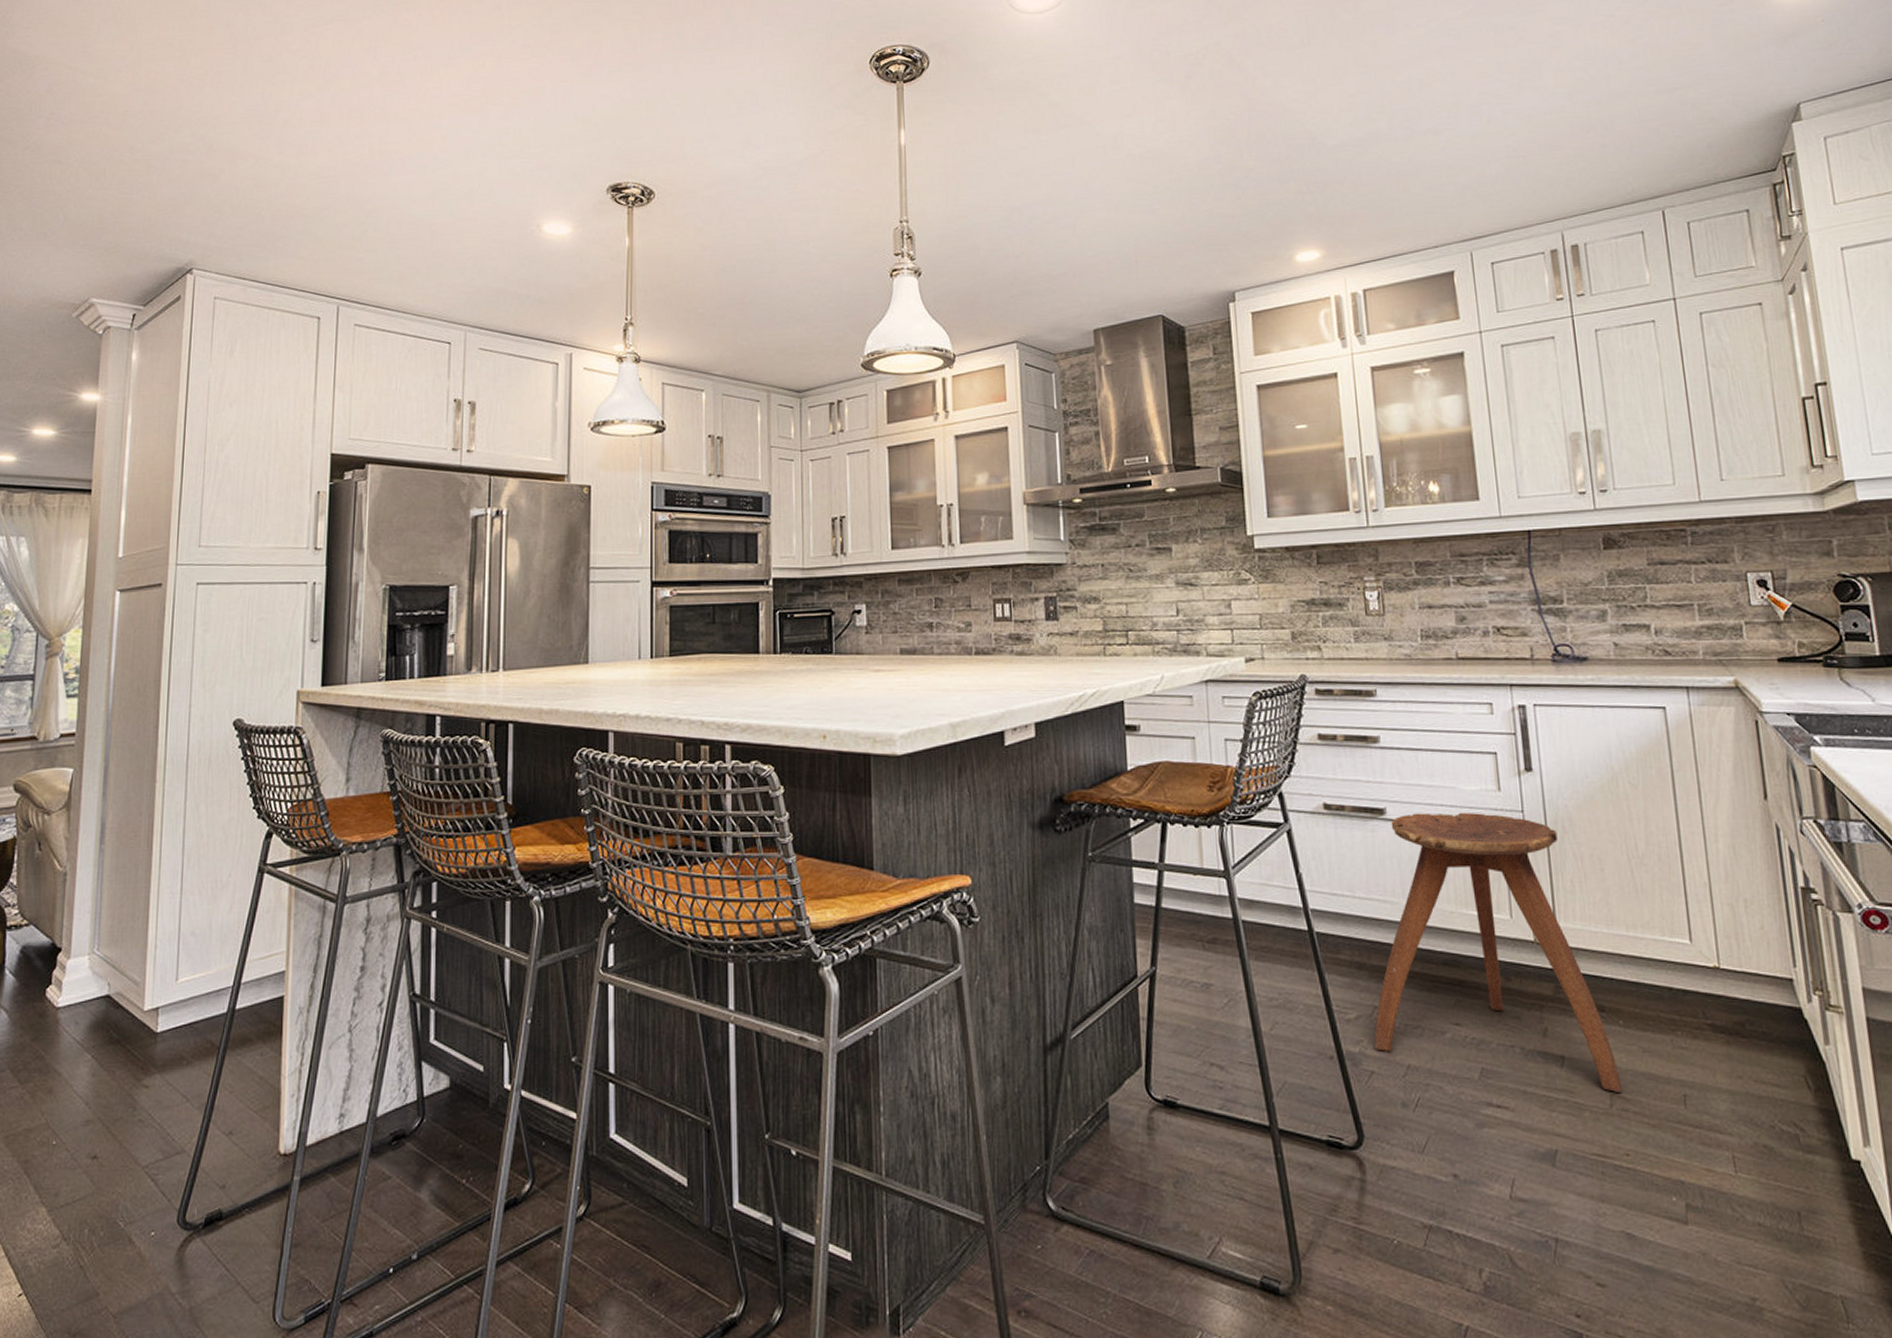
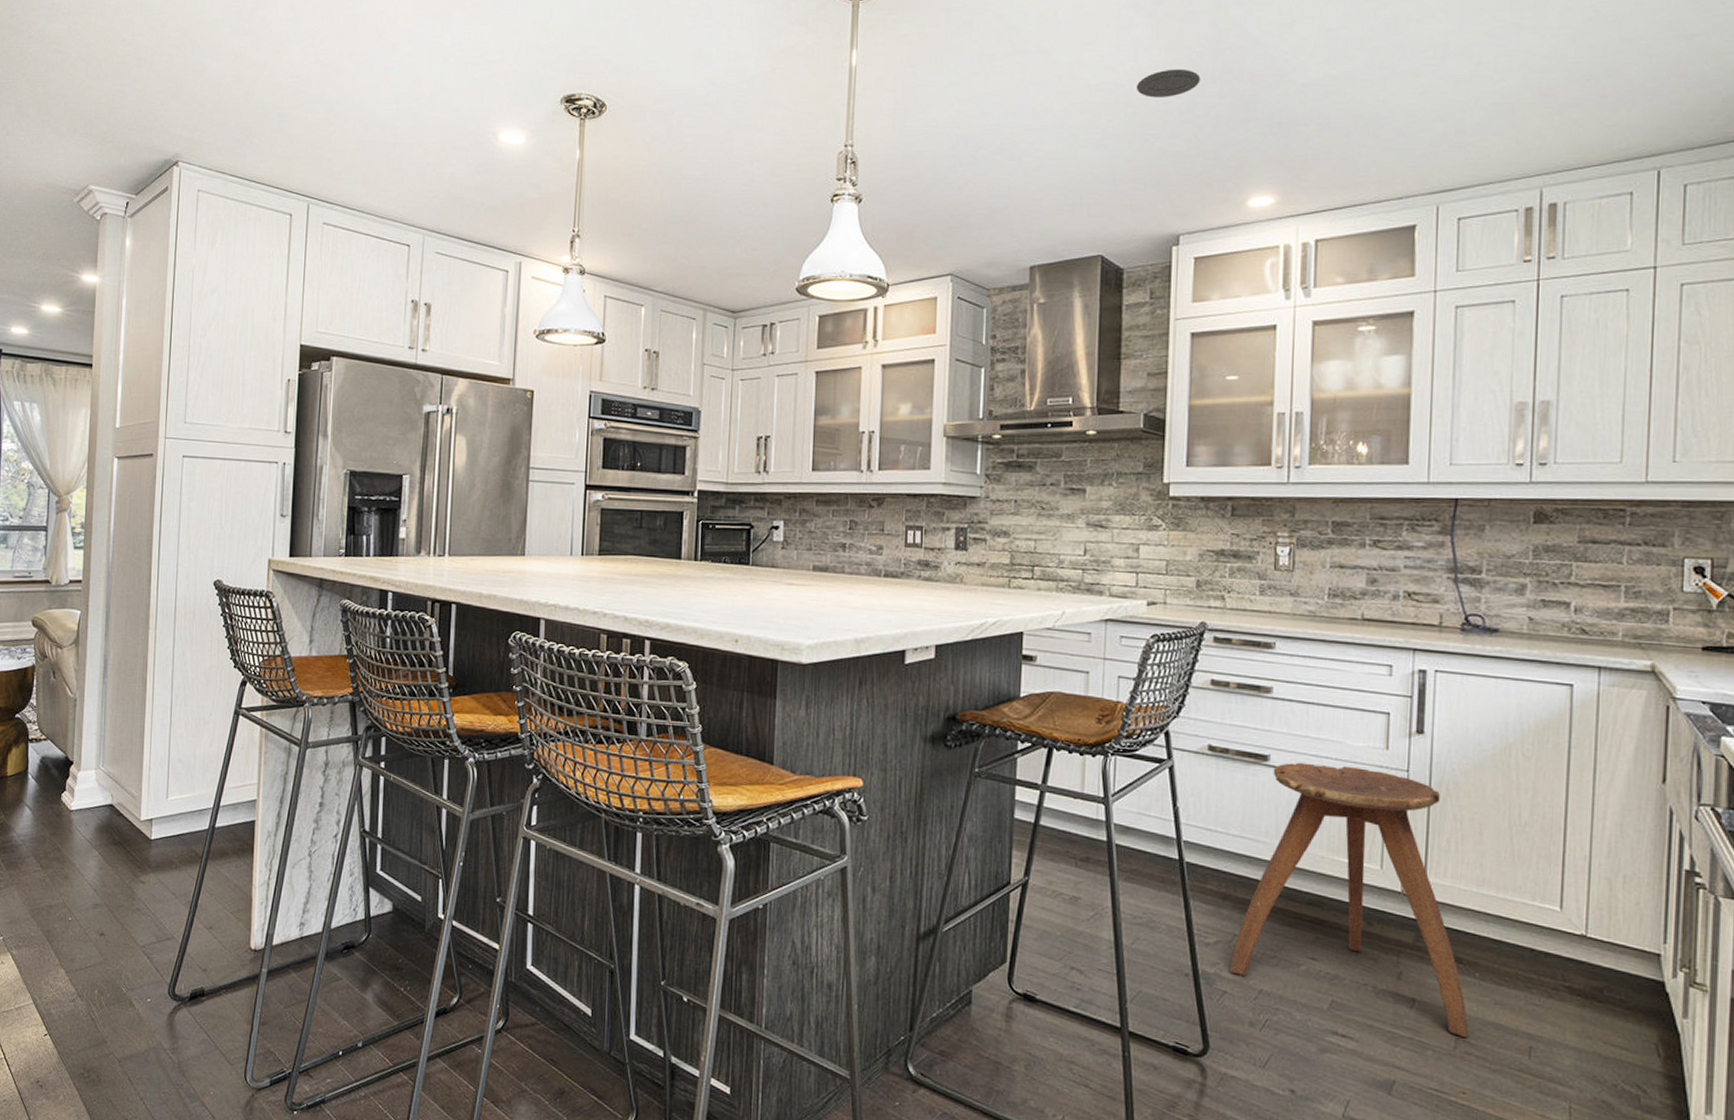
recessed light: none [1177,136,1238,164] -> present [1136,68,1201,98]

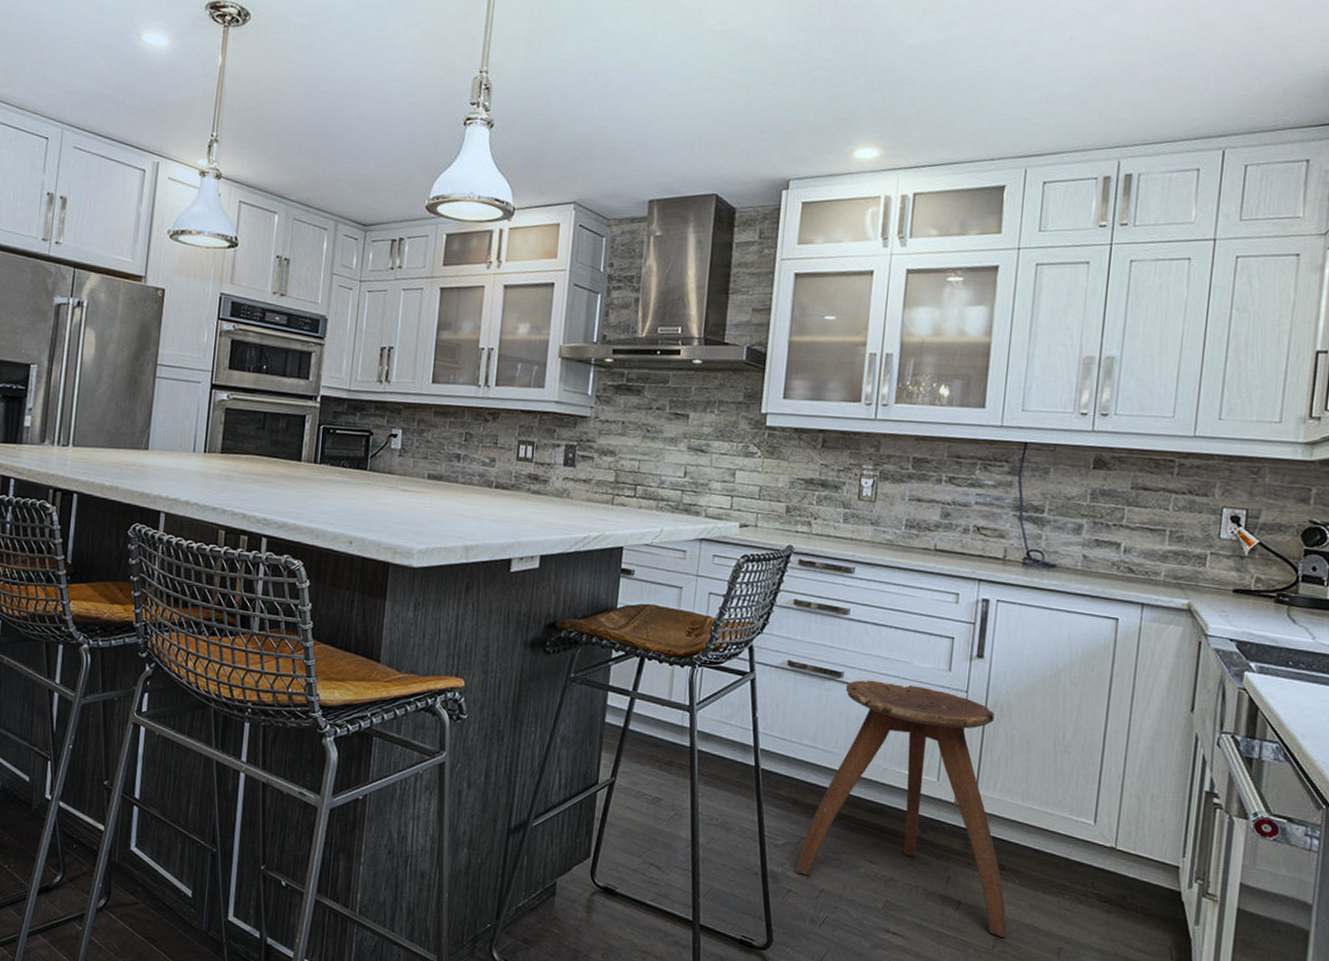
recessed light: present [1136,68,1201,98] -> none [757,21,818,49]

